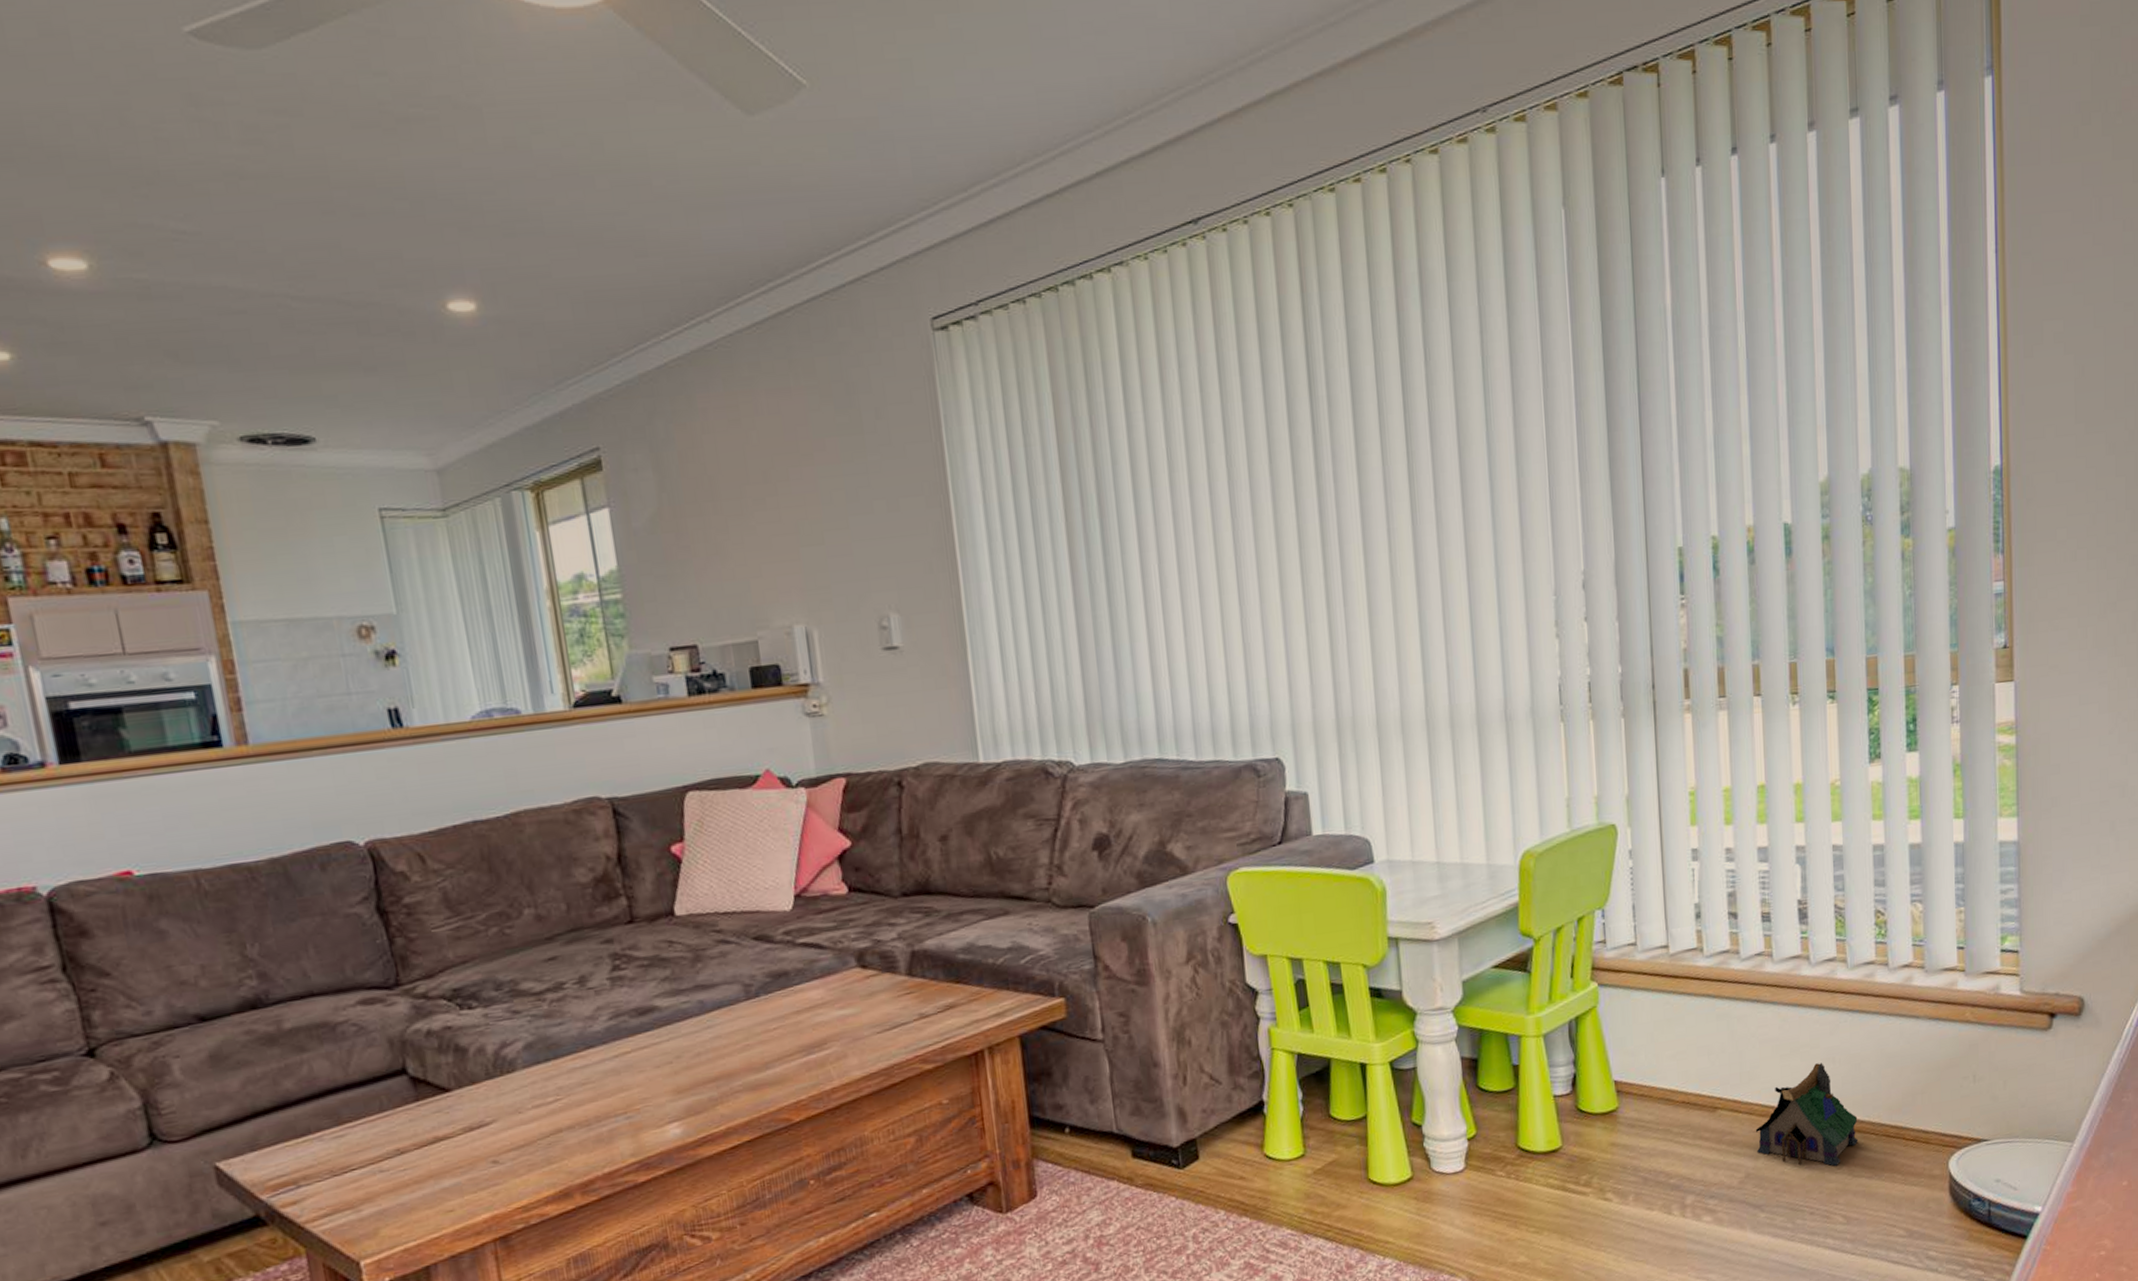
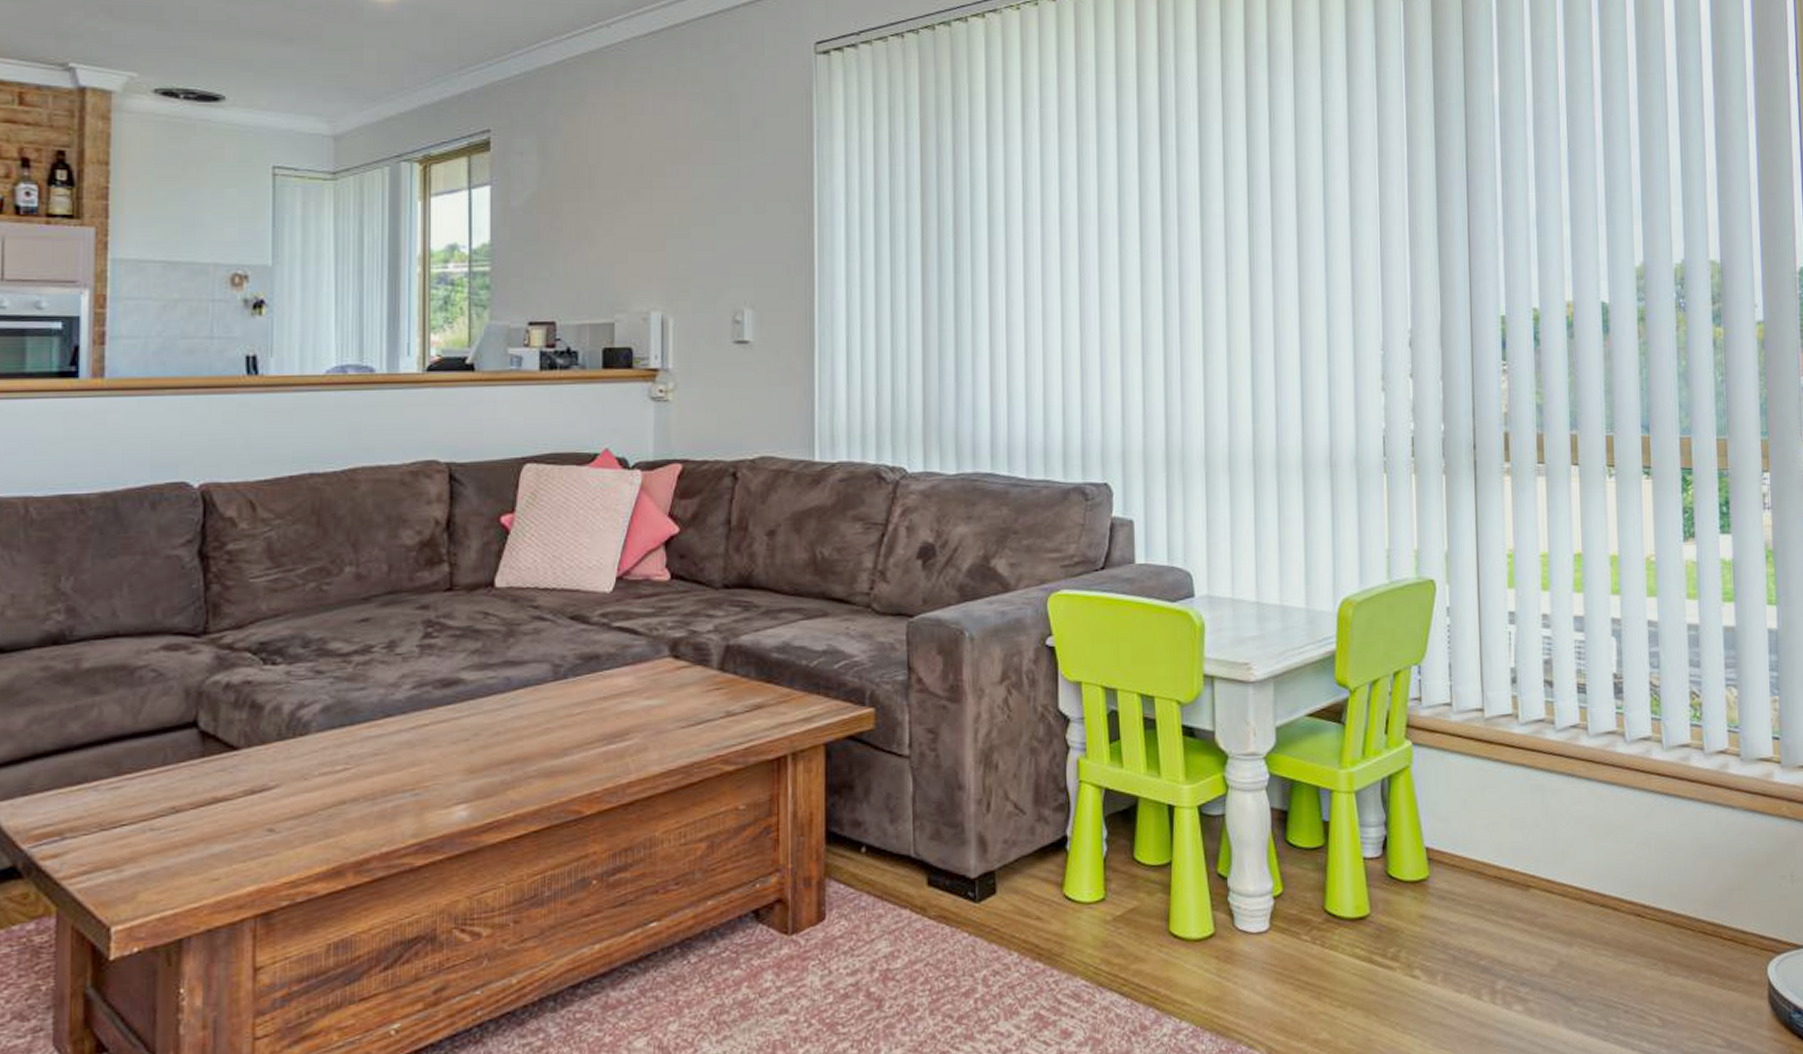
toy house: present [1755,1062,1859,1166] -> none [1568,847,1675,961]

